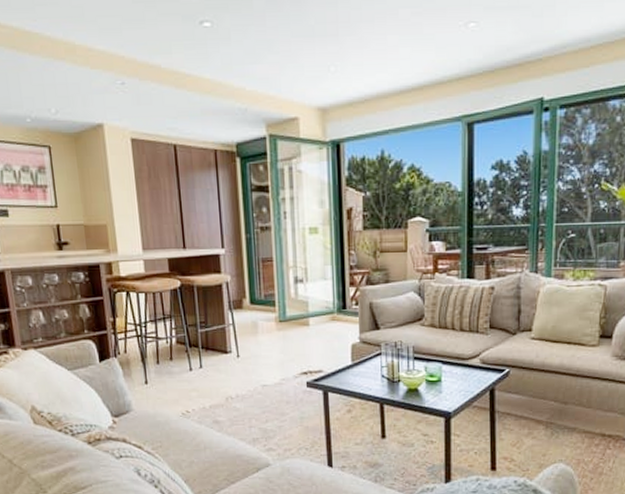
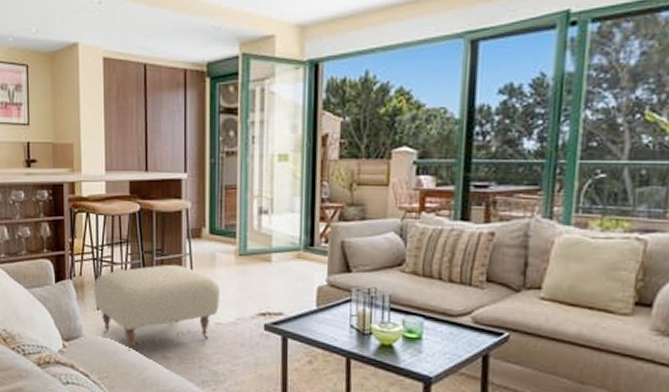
ottoman: none [140,335,264,420] -> present [94,264,219,351]

